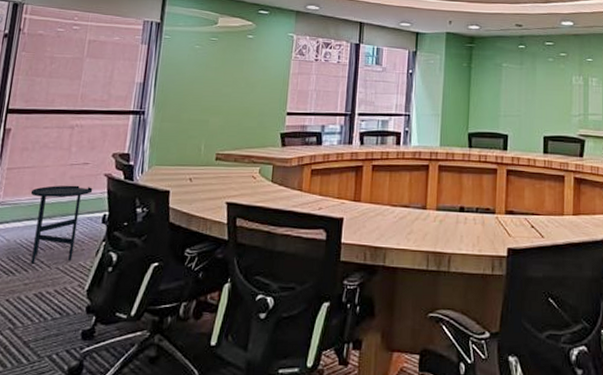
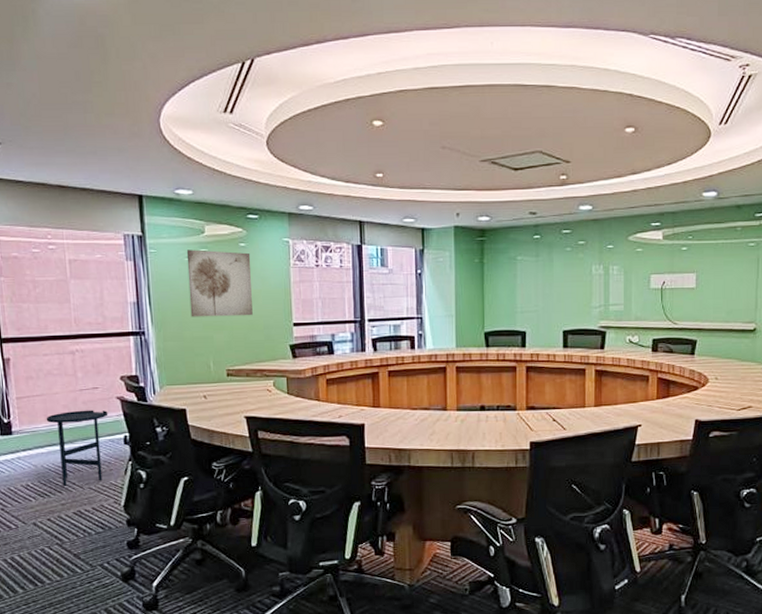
wall art: none [191,38,256,103] -> present [186,249,253,317]

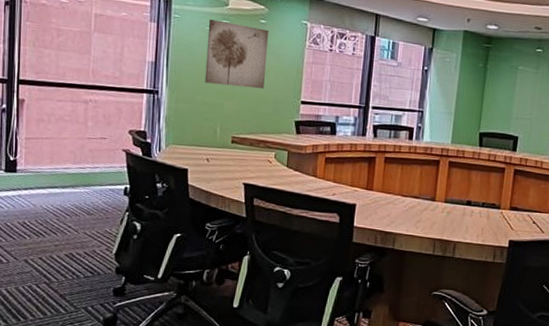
side table: present [46,410,108,486] -> none [51,157,113,228]

